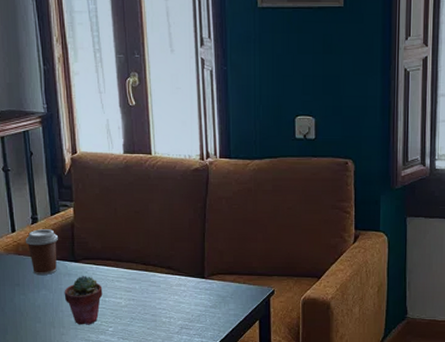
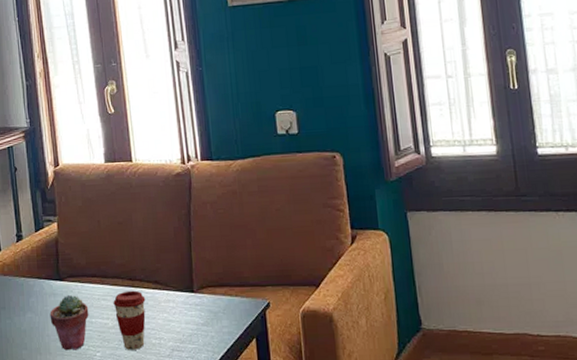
coffee cup: present [25,229,59,275] -> none [10,246,44,296]
coffee cup: none [127,274,158,327] -> present [113,290,146,350]

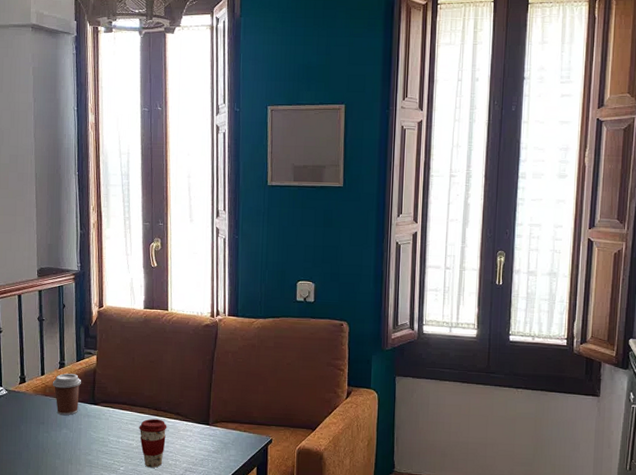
coffee cup: none [10,246,44,296] -> present [52,373,82,415]
potted succulent: present [49,294,89,351] -> none [82,417,117,464]

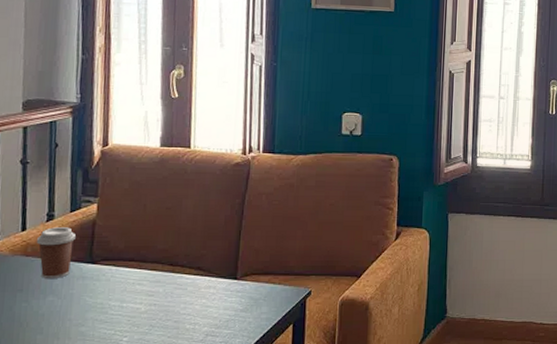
coffee cup: present [139,418,167,468] -> none [149,276,185,335]

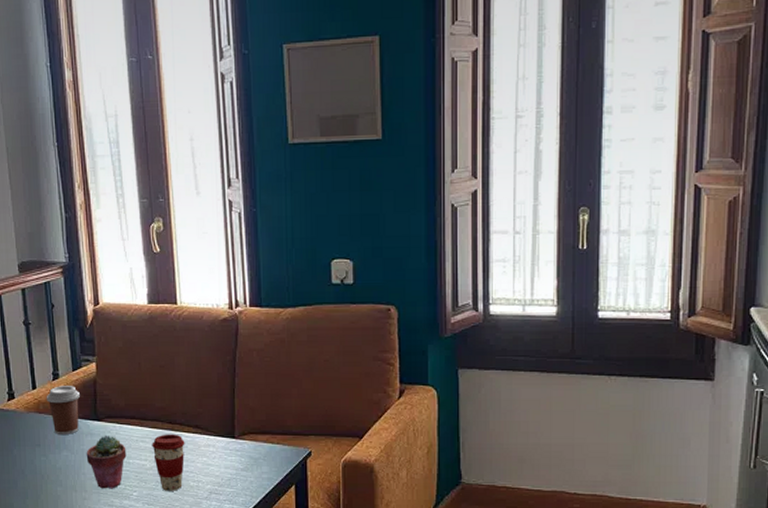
potted succulent: none [74,278,121,335] -> present [86,435,127,489]
coffee cup: none [149,276,185,335] -> present [152,434,185,491]

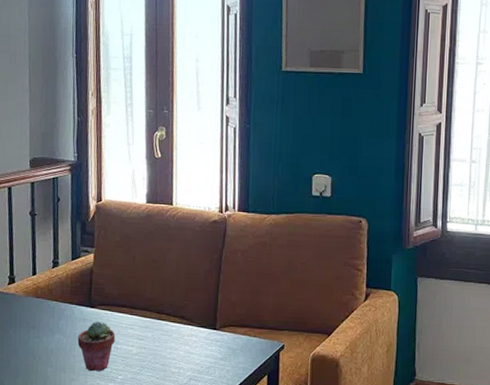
coffee cup: present [46,386,81,434] -> none [44,273,78,319]
coffee cup: present [152,434,185,491] -> none [139,322,170,376]

